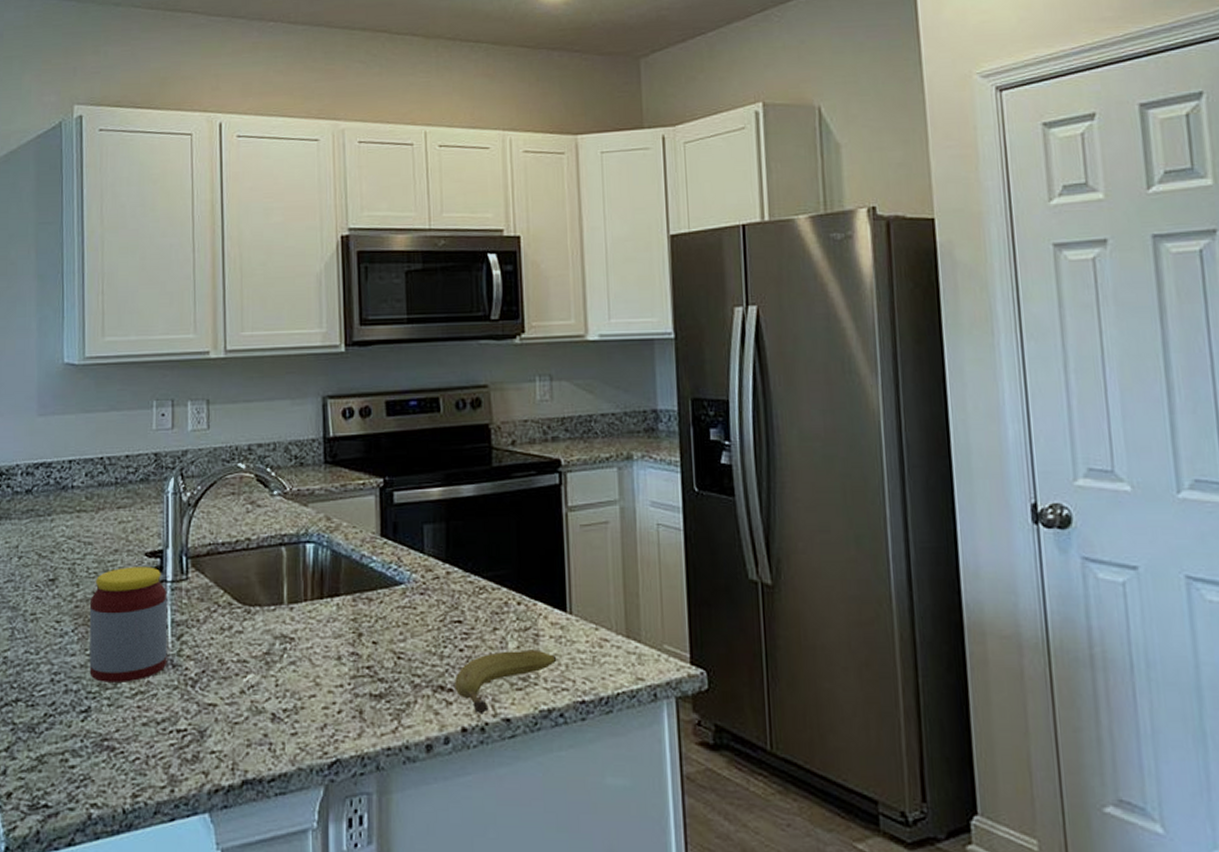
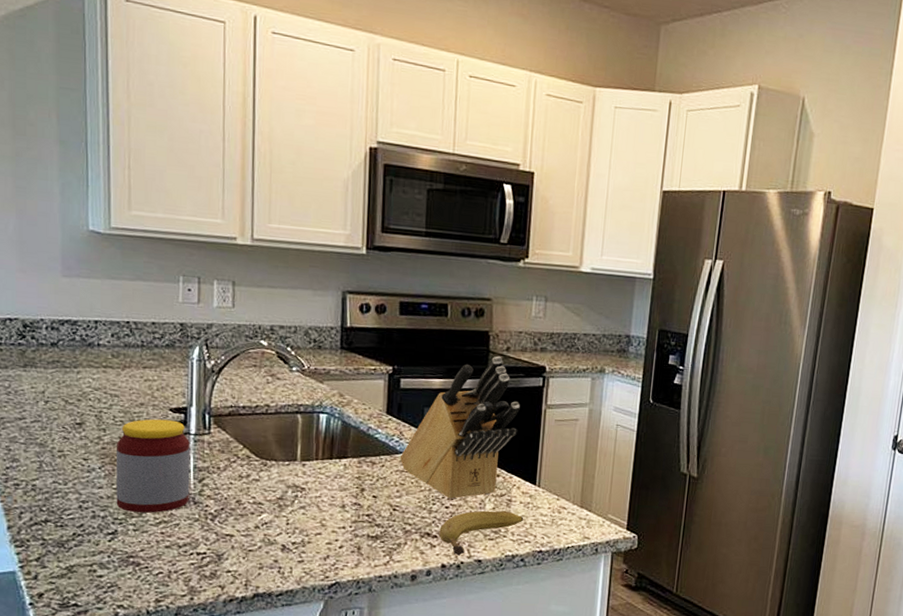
knife block: none [400,452,537,638] -> present [400,356,520,499]

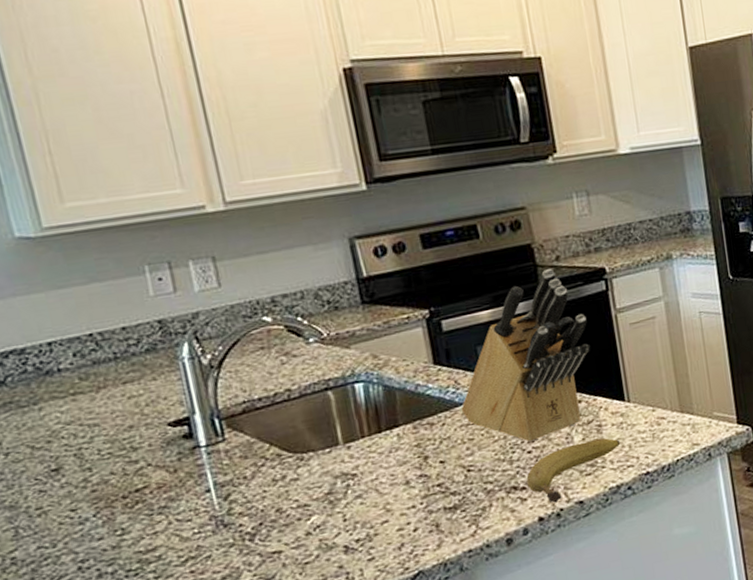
jar: present [115,419,191,513] -> none [109,435,217,558]

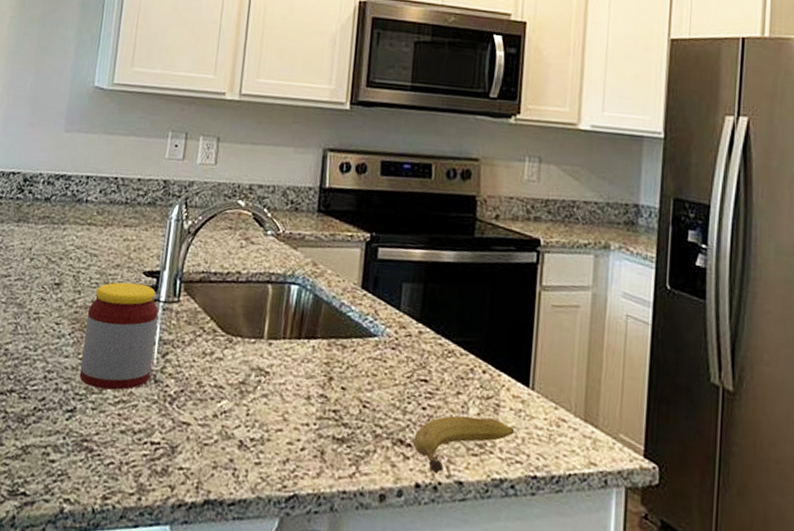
jar: none [109,435,217,558] -> present [79,282,158,390]
knife block: present [461,268,591,442] -> none [373,224,511,399]

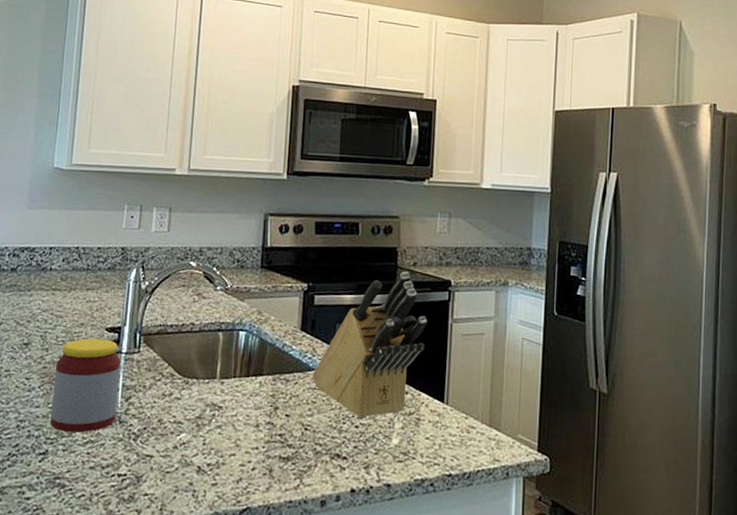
knife block: none [373,224,511,399] -> present [312,271,427,418]
fruit: present [413,416,515,474] -> none [348,430,433,480]

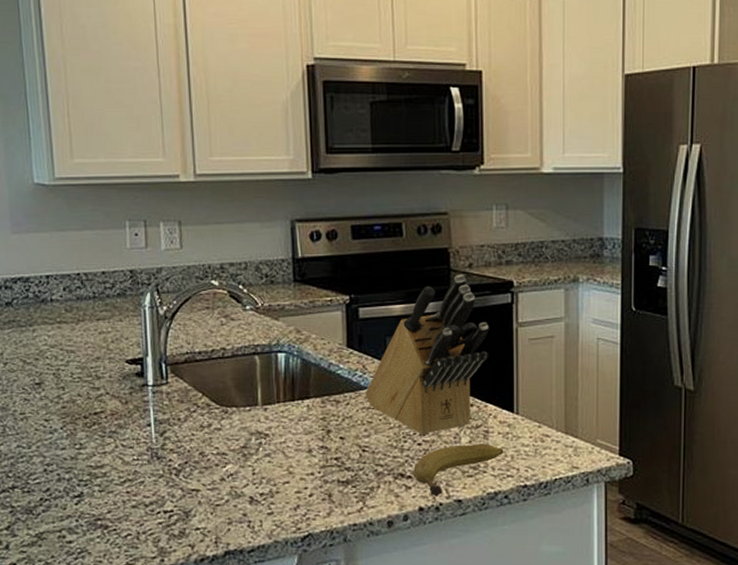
jar: present [50,338,121,433] -> none [76,372,152,472]
fruit: none [348,430,433,480] -> present [413,443,504,497]

